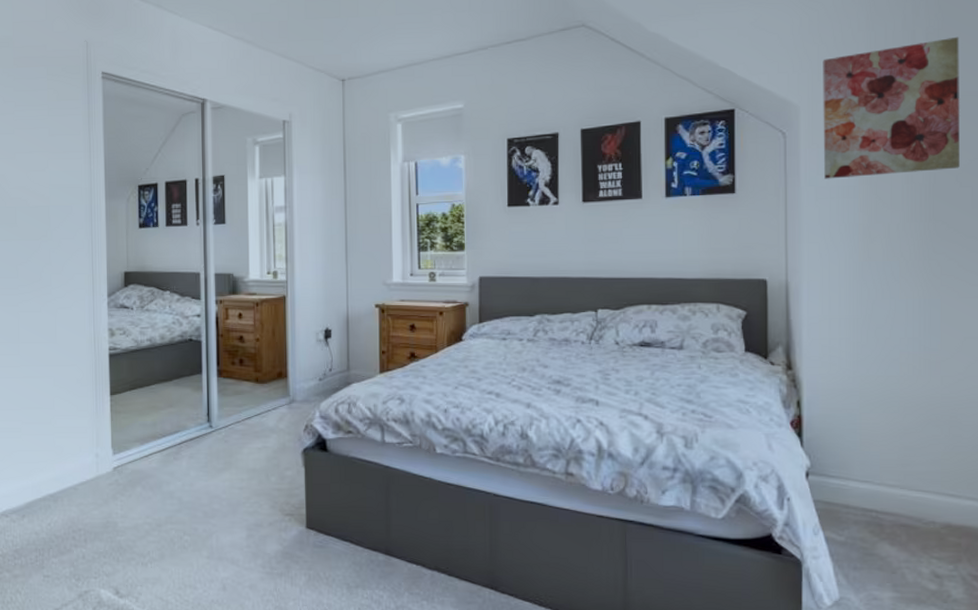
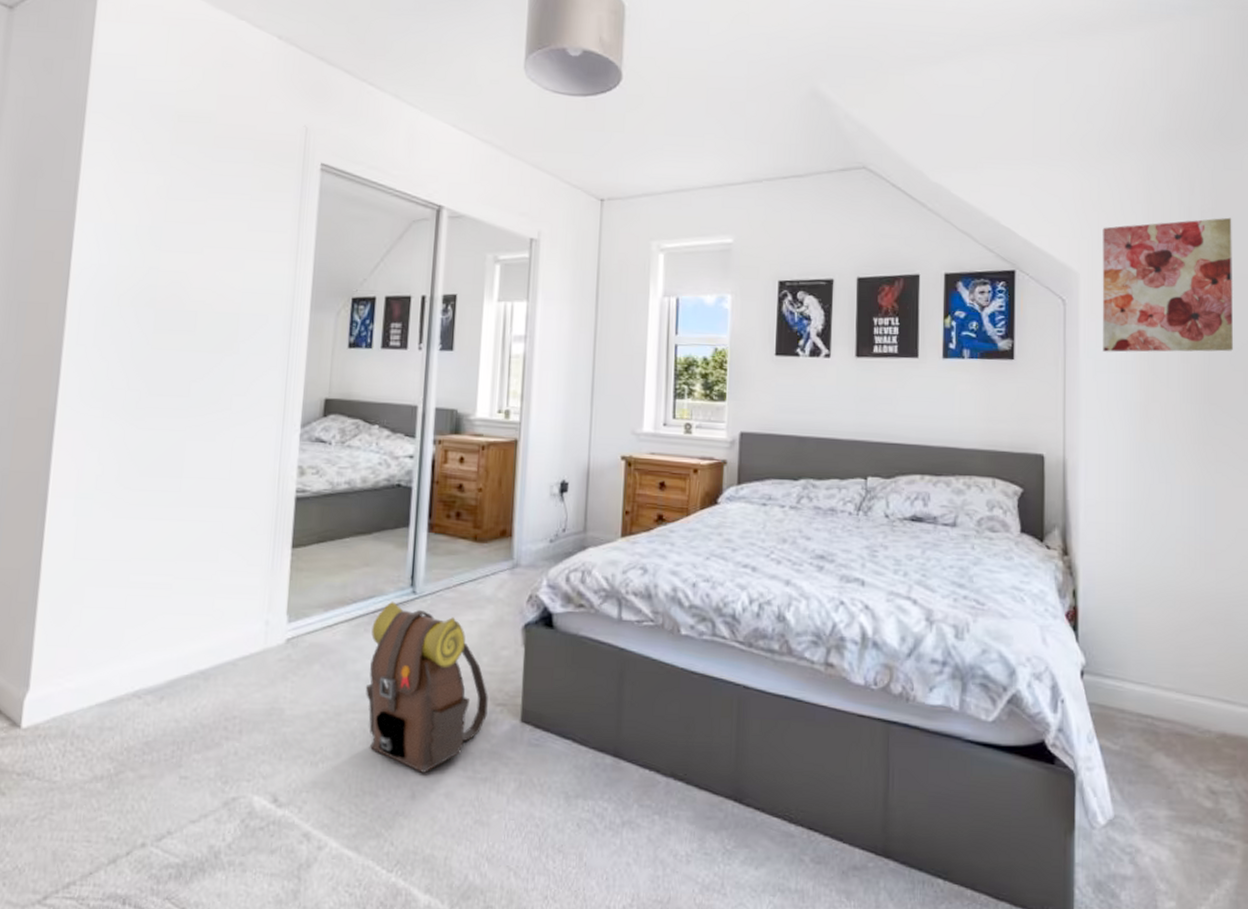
backpack: none [178,434,278,570] -> present [365,601,488,773]

